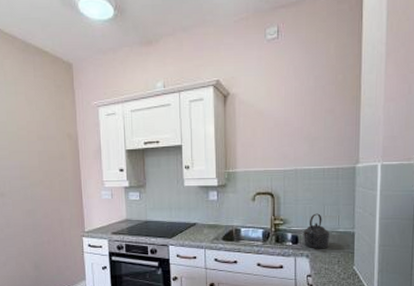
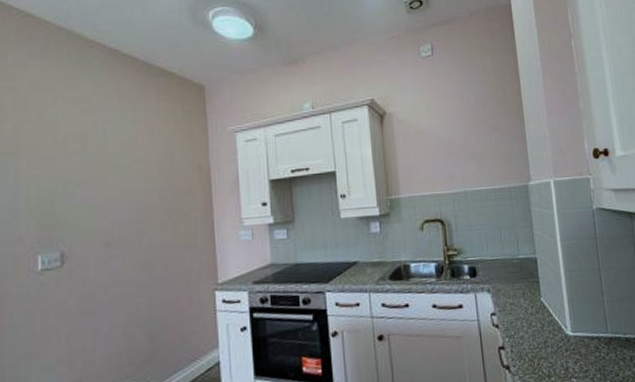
kettle: present [304,213,330,249] -> none [481,239,511,282]

